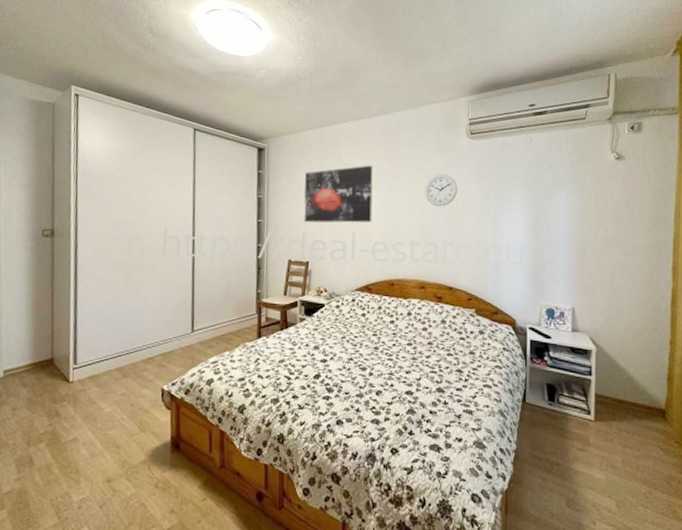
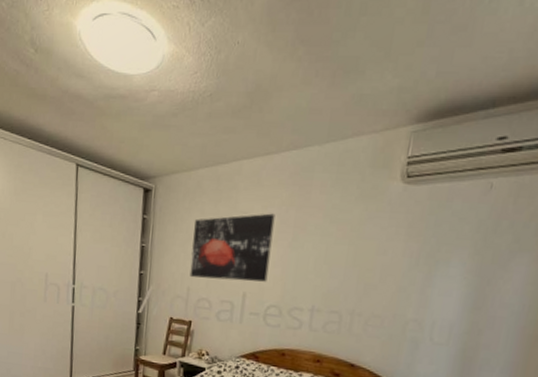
wall clock: present [425,174,458,207] -> none [335,228,379,269]

